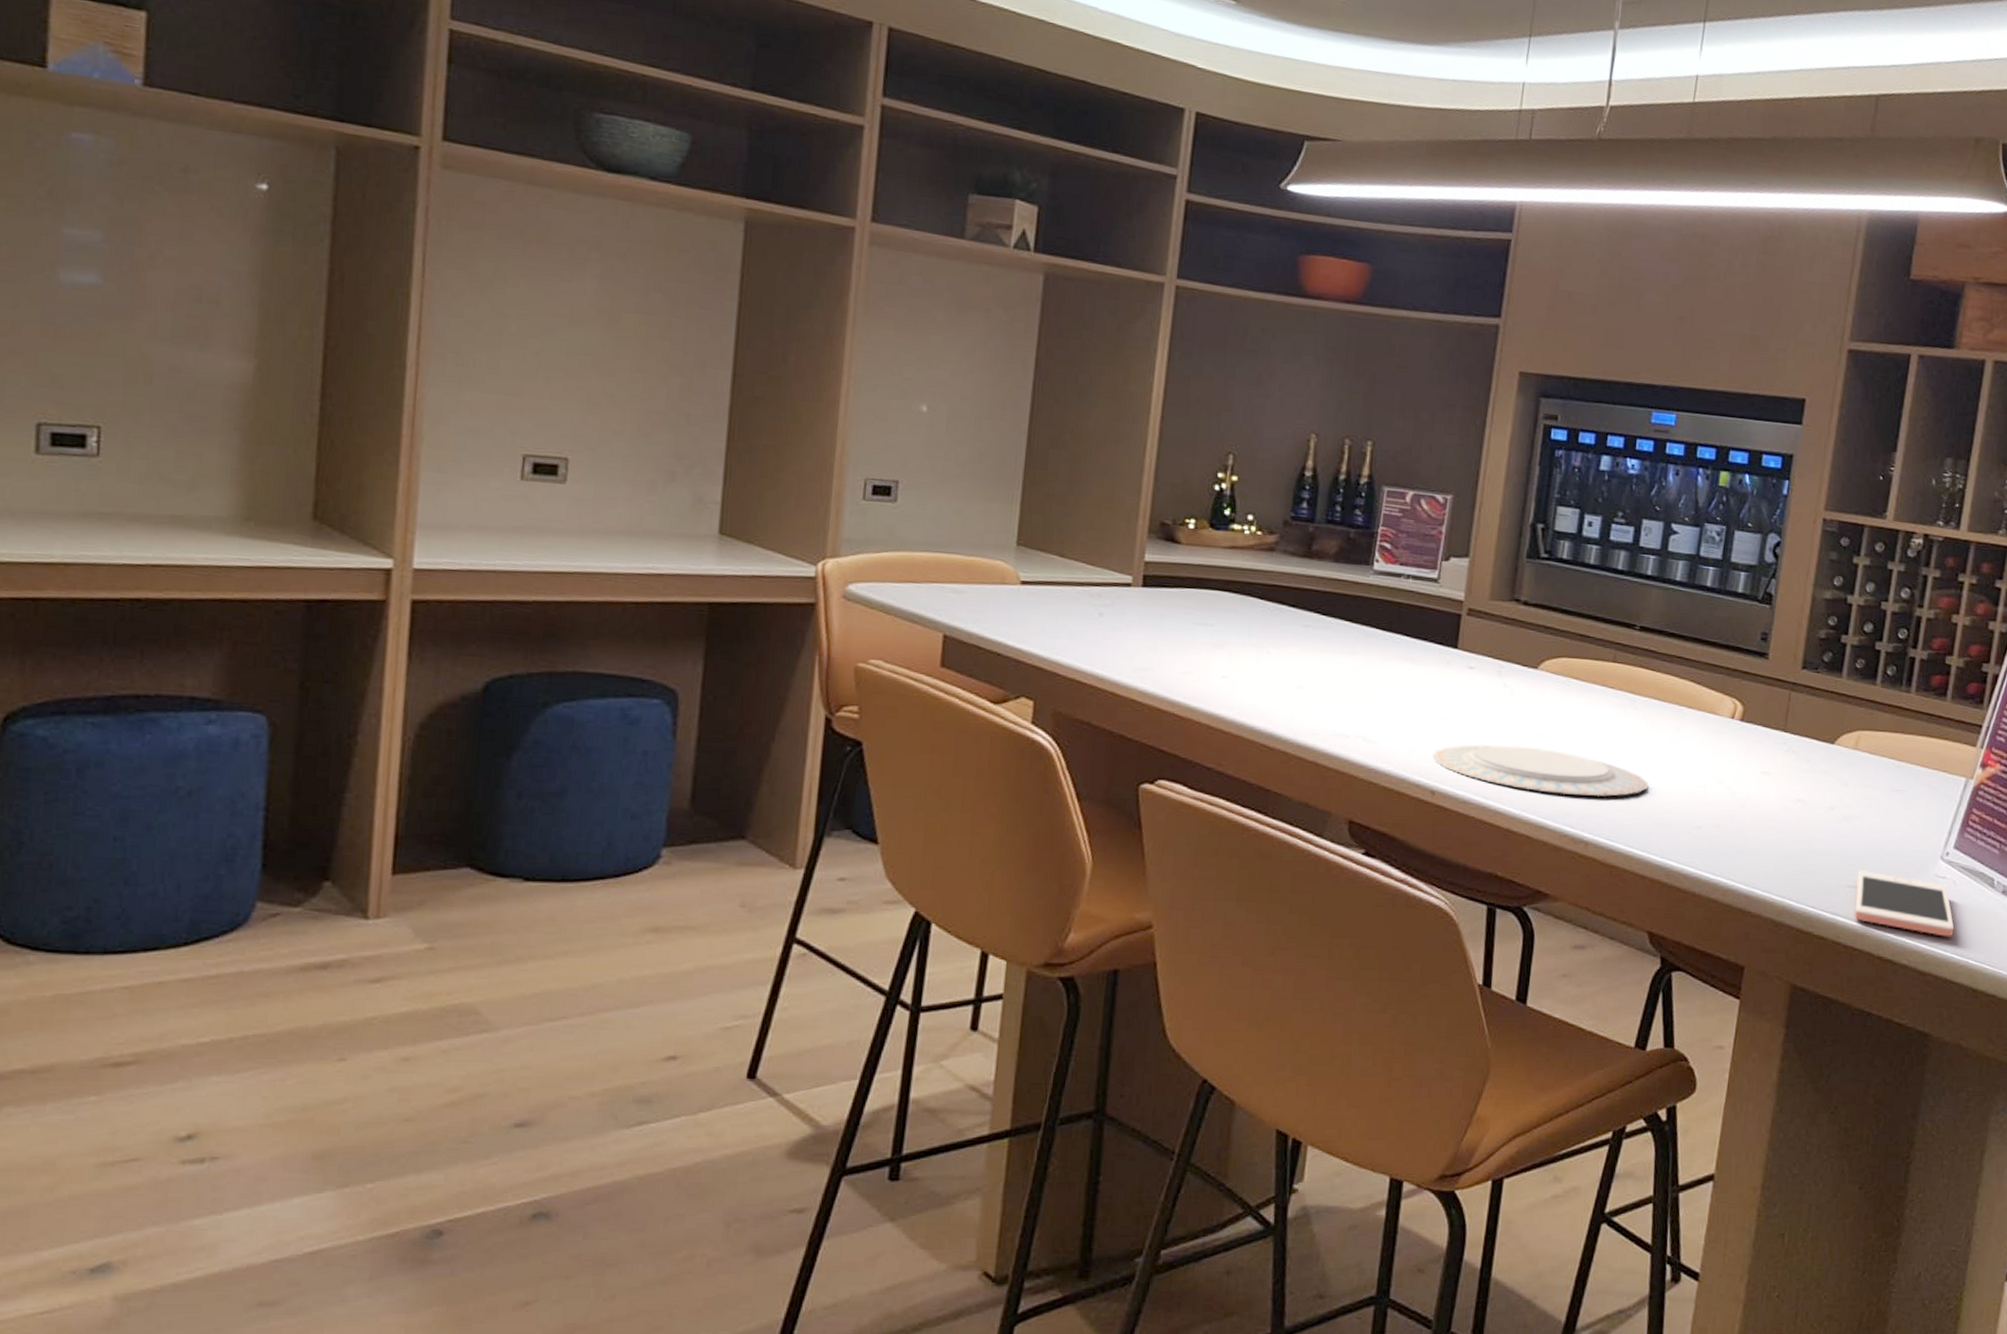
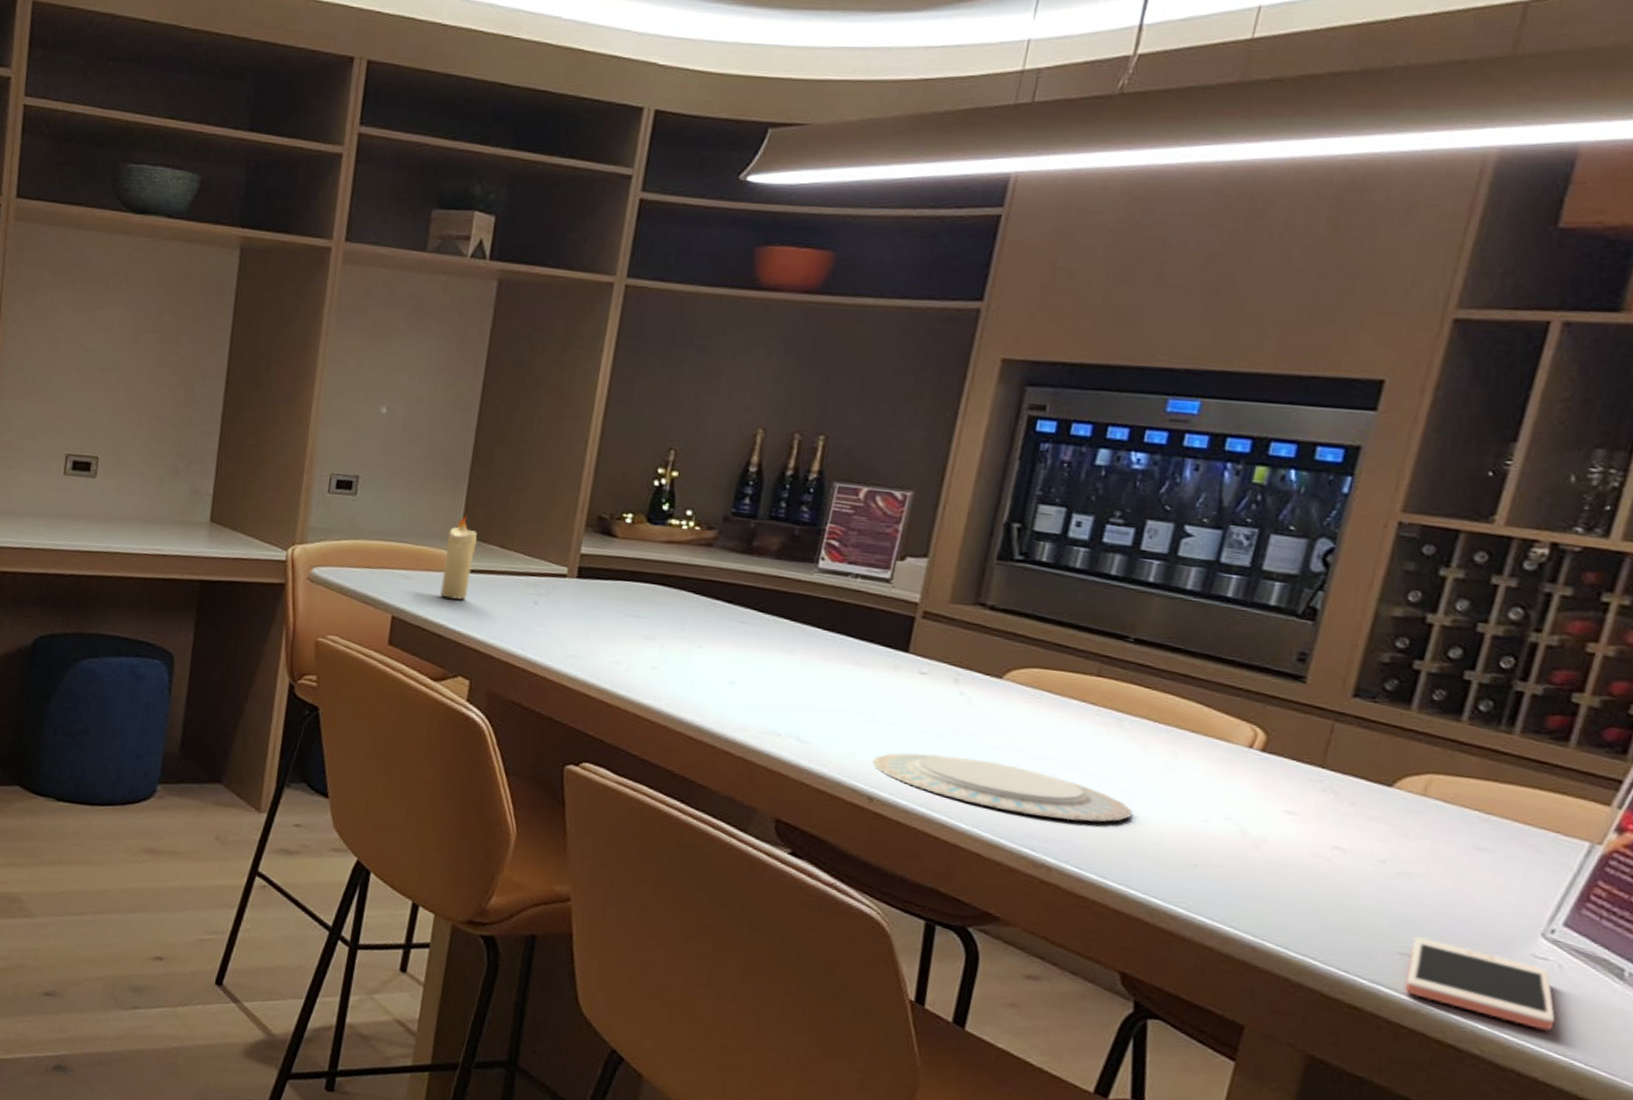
candle: none [996,523,1035,614] -> present [439,515,477,600]

